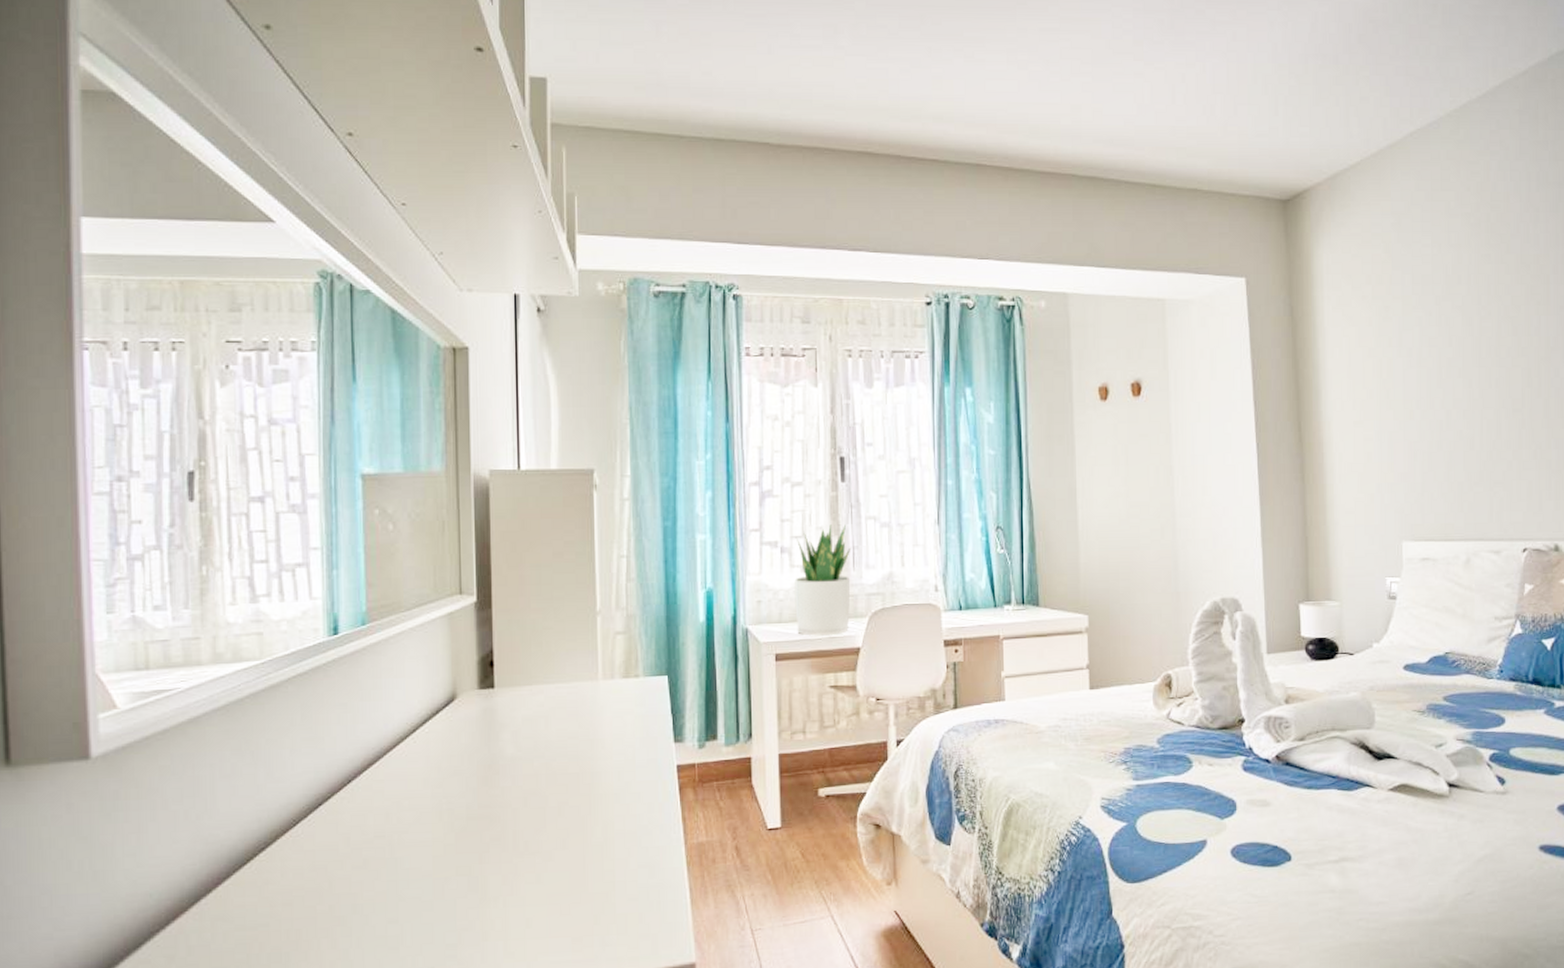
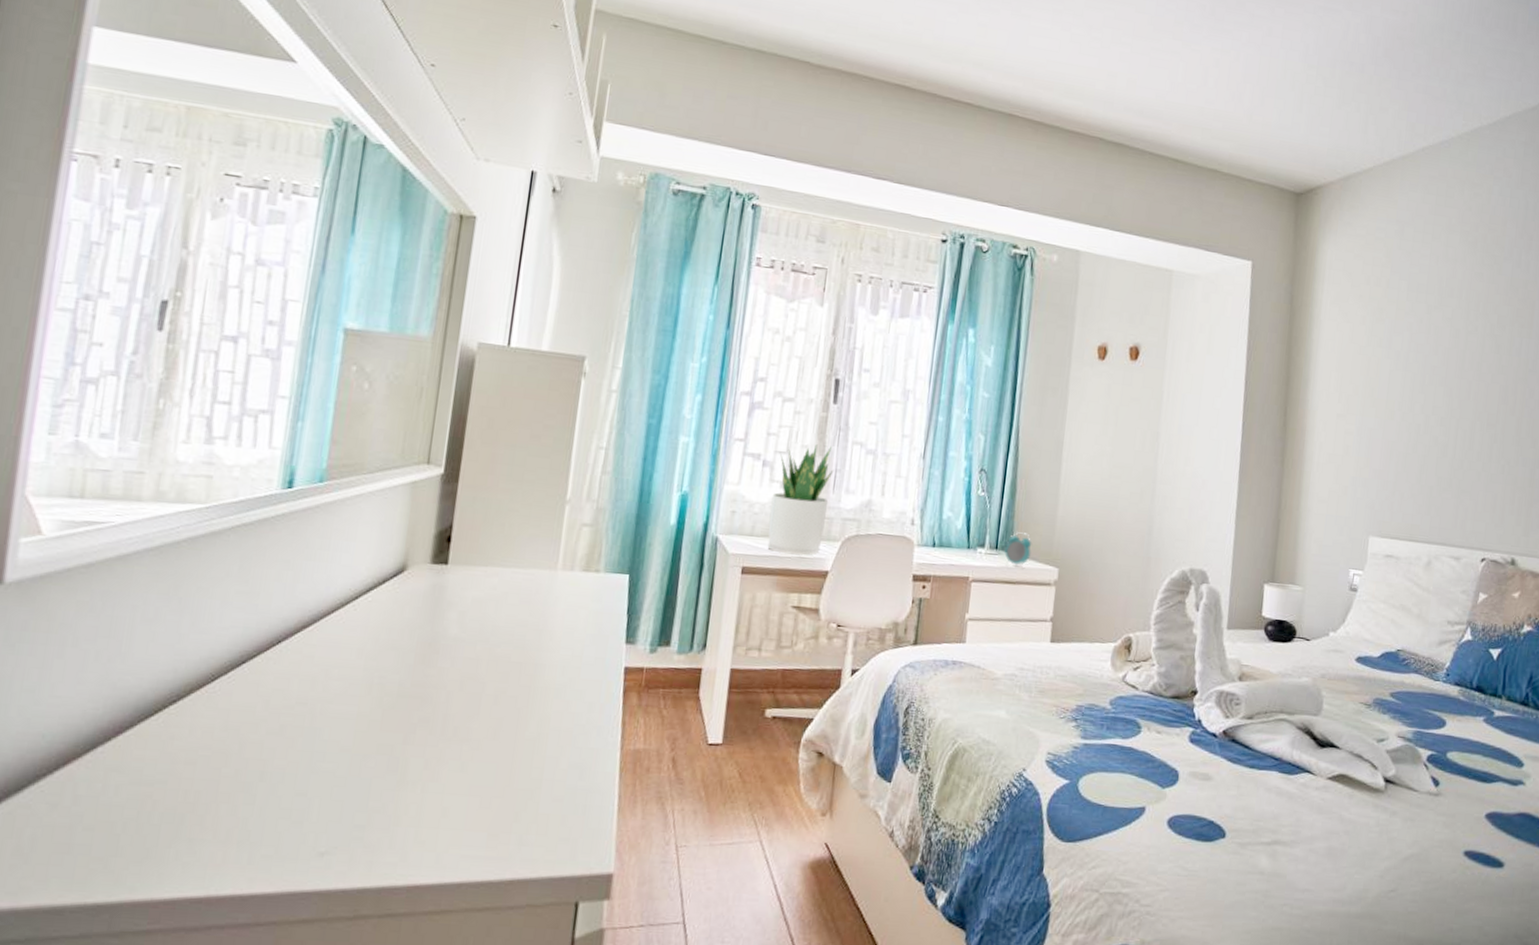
alarm clock: none [1032,584,1058,620] -> present [1005,532,1033,569]

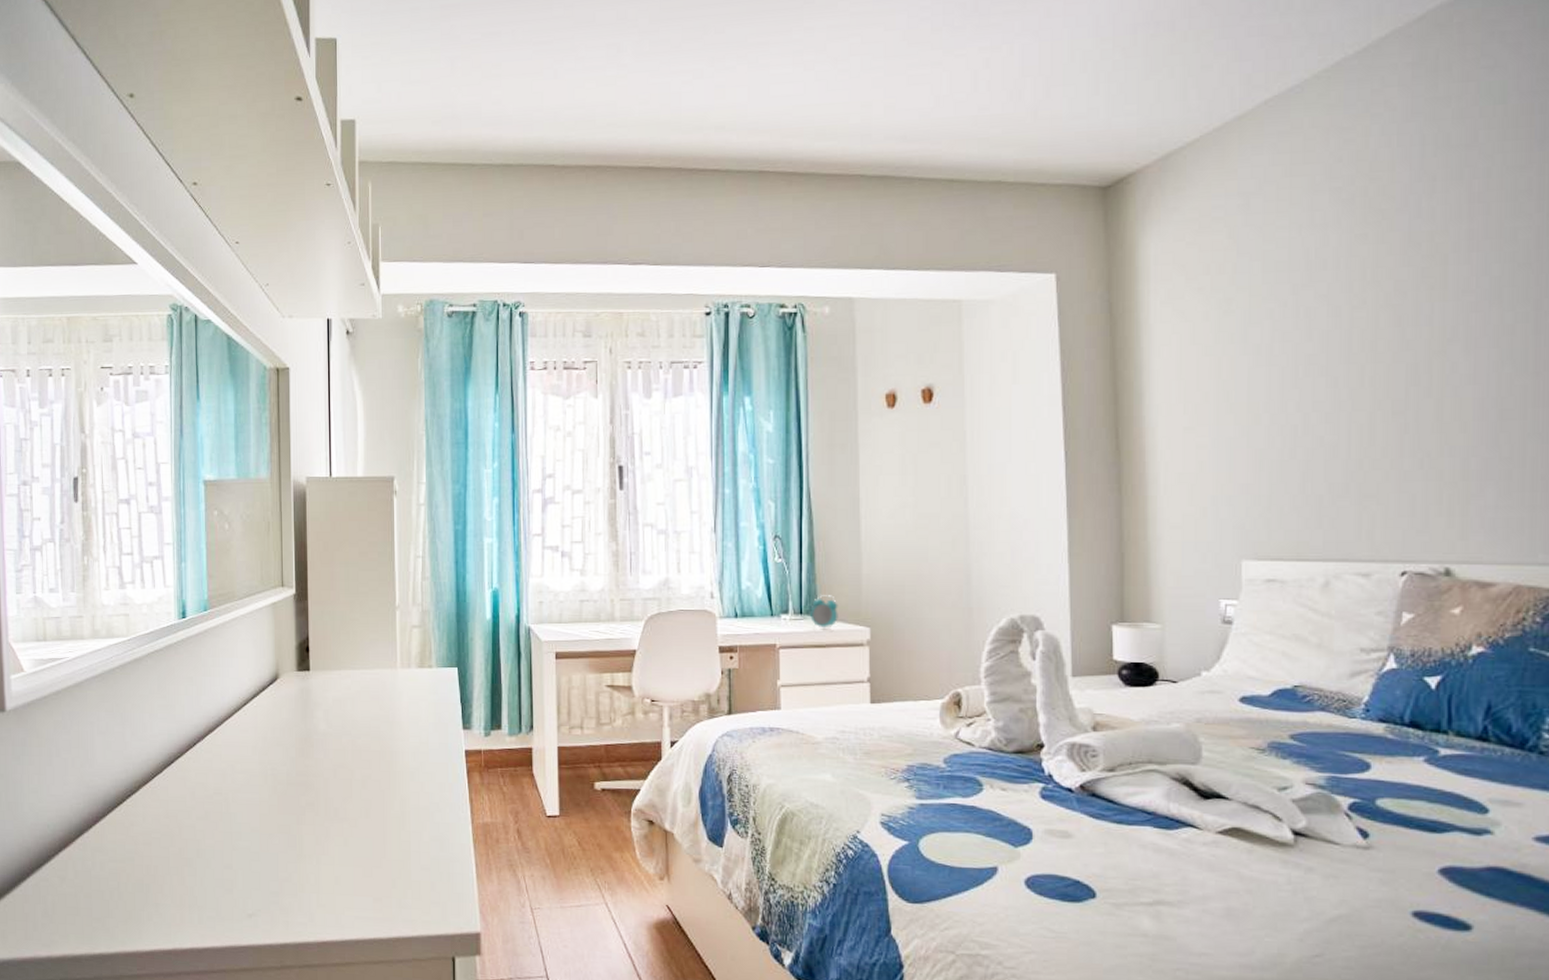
planter: present [767,444,834,556] -> none [574,531,629,637]

